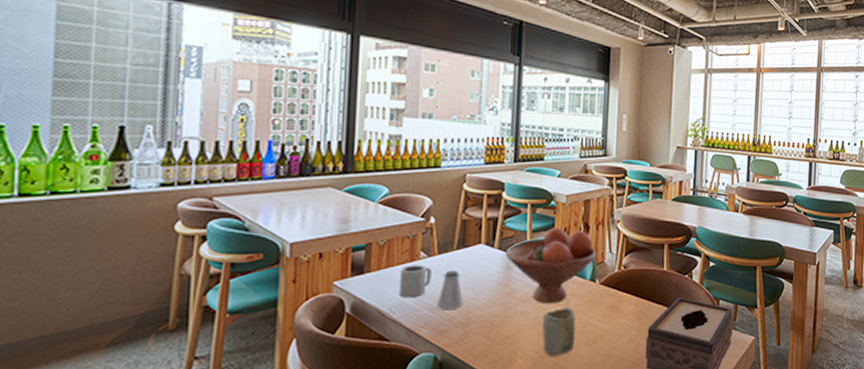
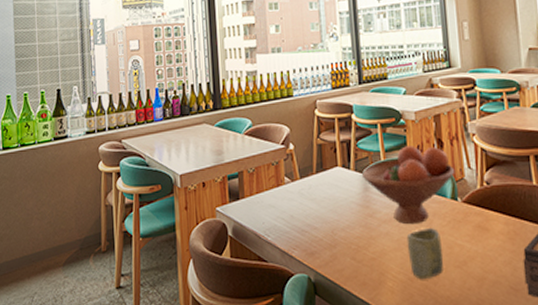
cup: present [400,265,432,298] -> none [270,189,297,221]
saltshaker: present [437,271,463,309] -> none [305,194,328,231]

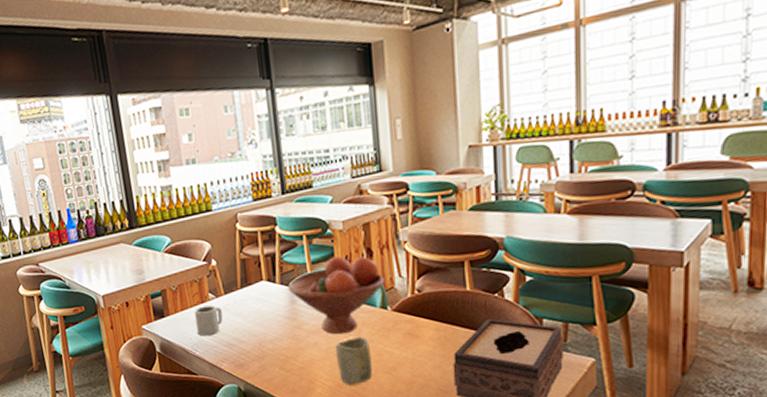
cup: none [270,189,297,221] -> present [194,305,223,337]

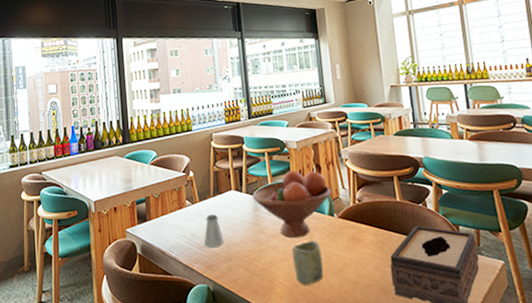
cup: present [194,305,223,337] -> none [173,211,197,239]
saltshaker: none [232,308,256,345] -> present [204,214,224,247]

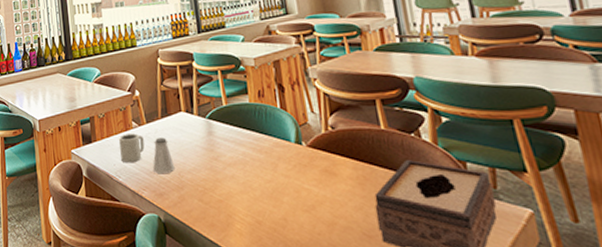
cup: none [173,211,197,239] -> present [119,133,145,163]
fruit bowl: present [252,170,332,239] -> none [204,91,298,168]
cup: present [291,241,323,286] -> none [252,172,291,223]

